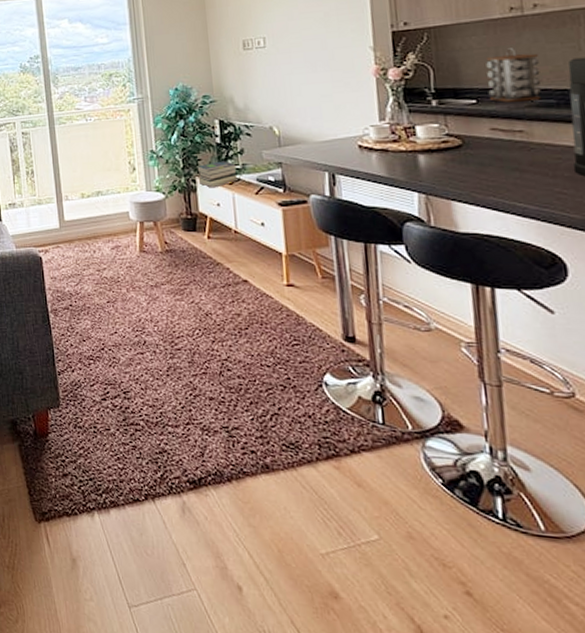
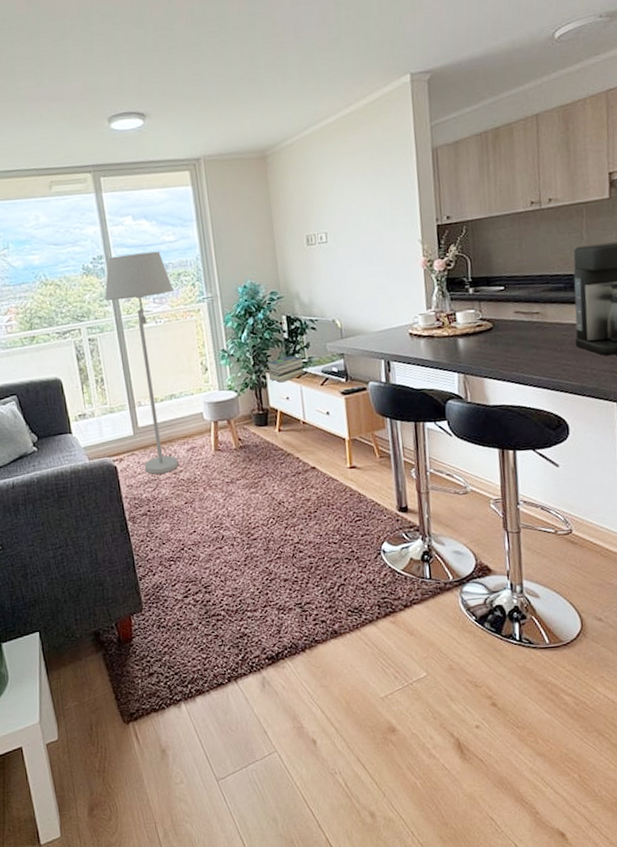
floor lamp: none [39,52,104,269] -> present [105,251,179,474]
spice rack: present [486,48,542,103] -> none [512,239,554,288]

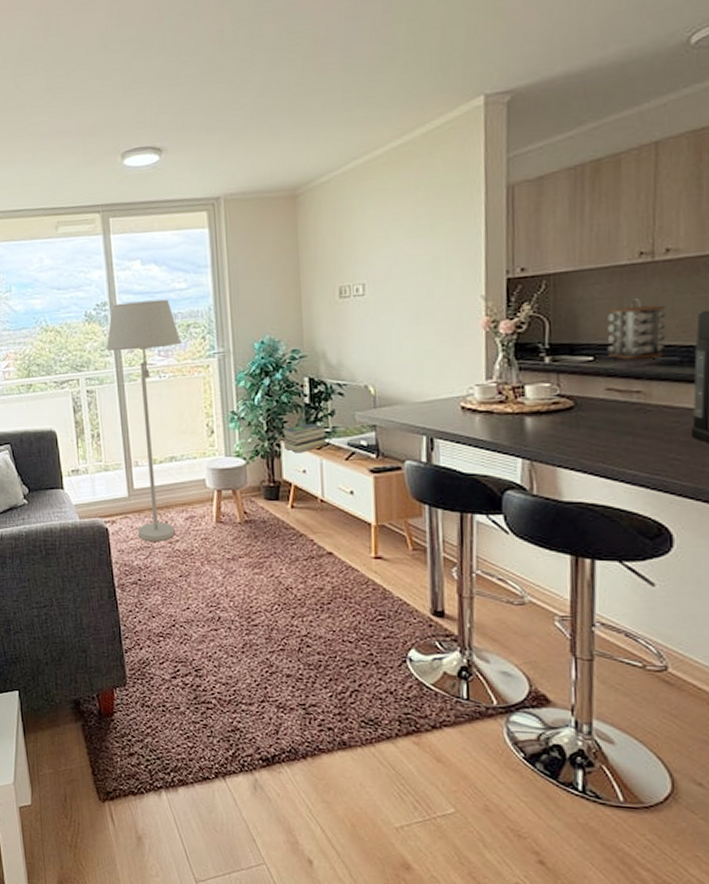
spice rack: none [512,239,554,288] -> present [607,298,666,361]

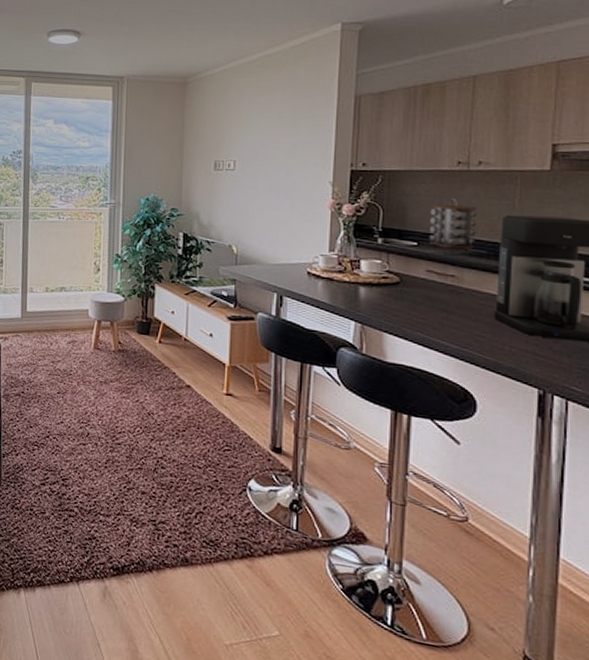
floor lamp: present [106,299,181,541] -> none [17,153,80,360]
books: present [282,423,330,453] -> none [157,271,196,296]

